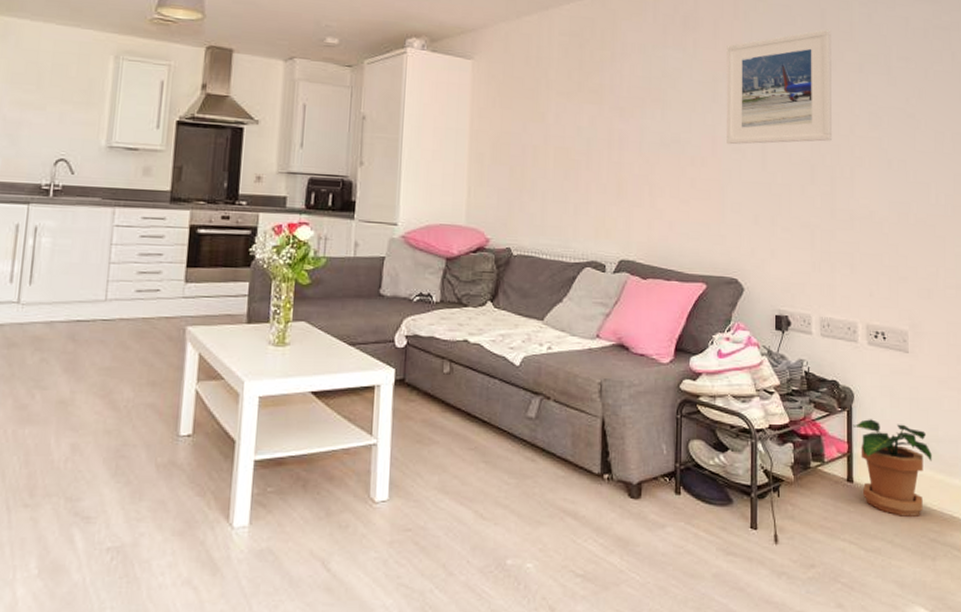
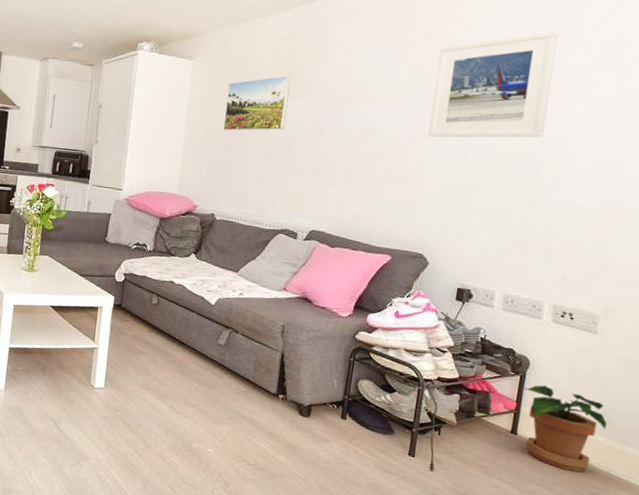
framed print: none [512,77,582,144] -> present [223,75,291,131]

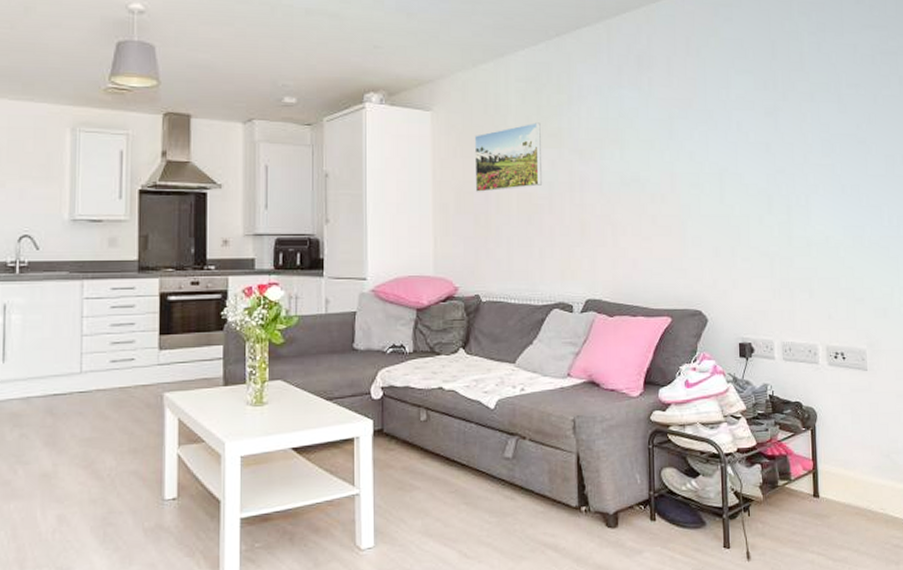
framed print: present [428,30,559,138] -> none [681,60,788,180]
potted plant: present [524,385,607,473] -> none [817,436,893,526]

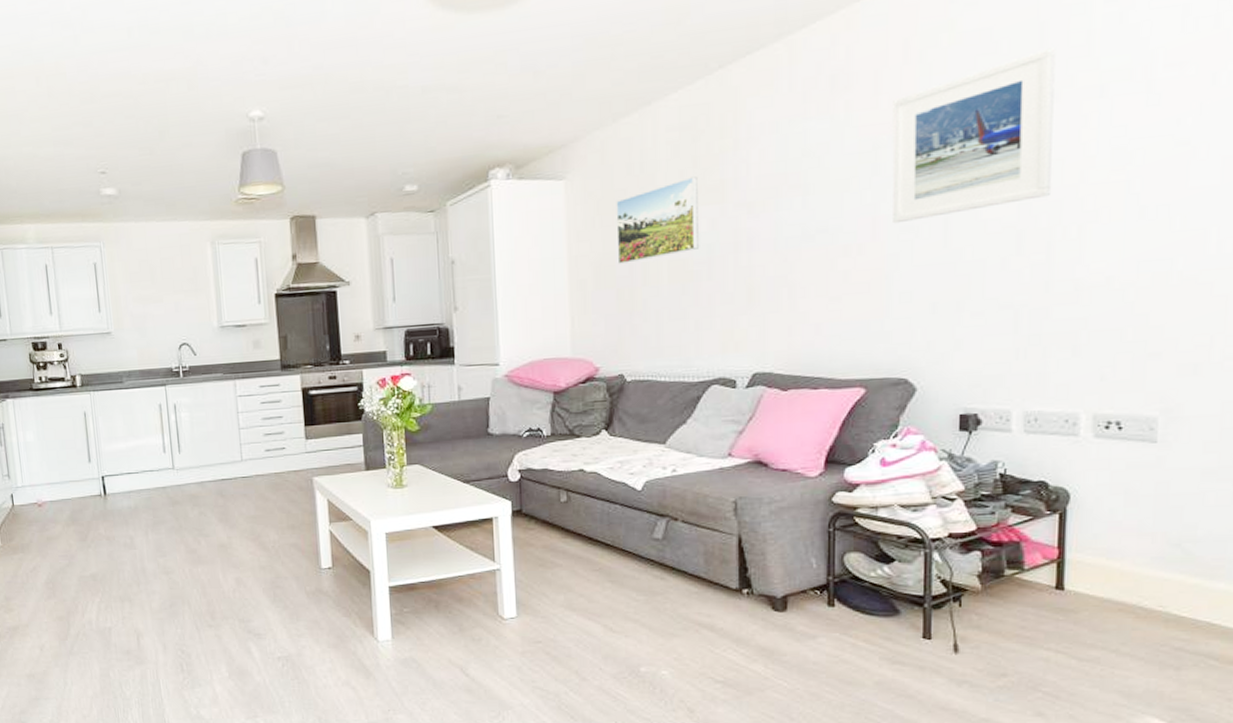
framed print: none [681,60,788,180] -> present [892,48,1056,224]

